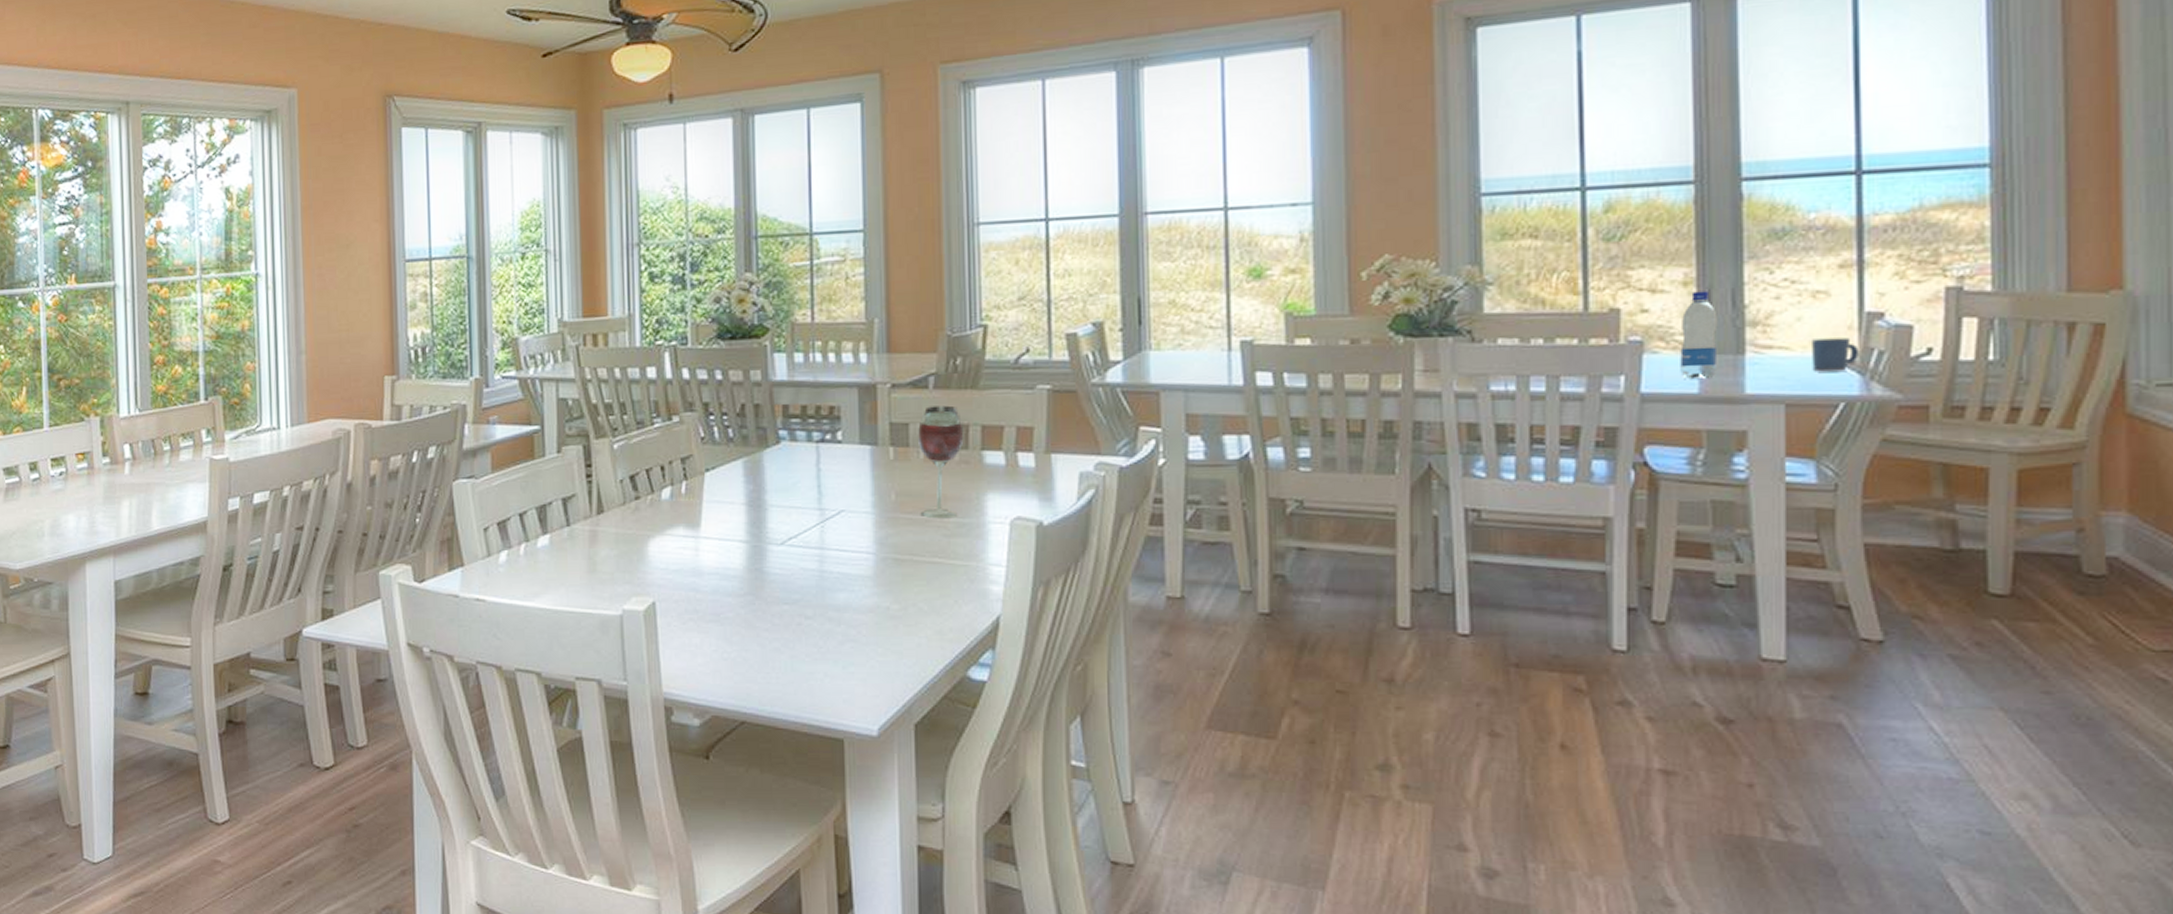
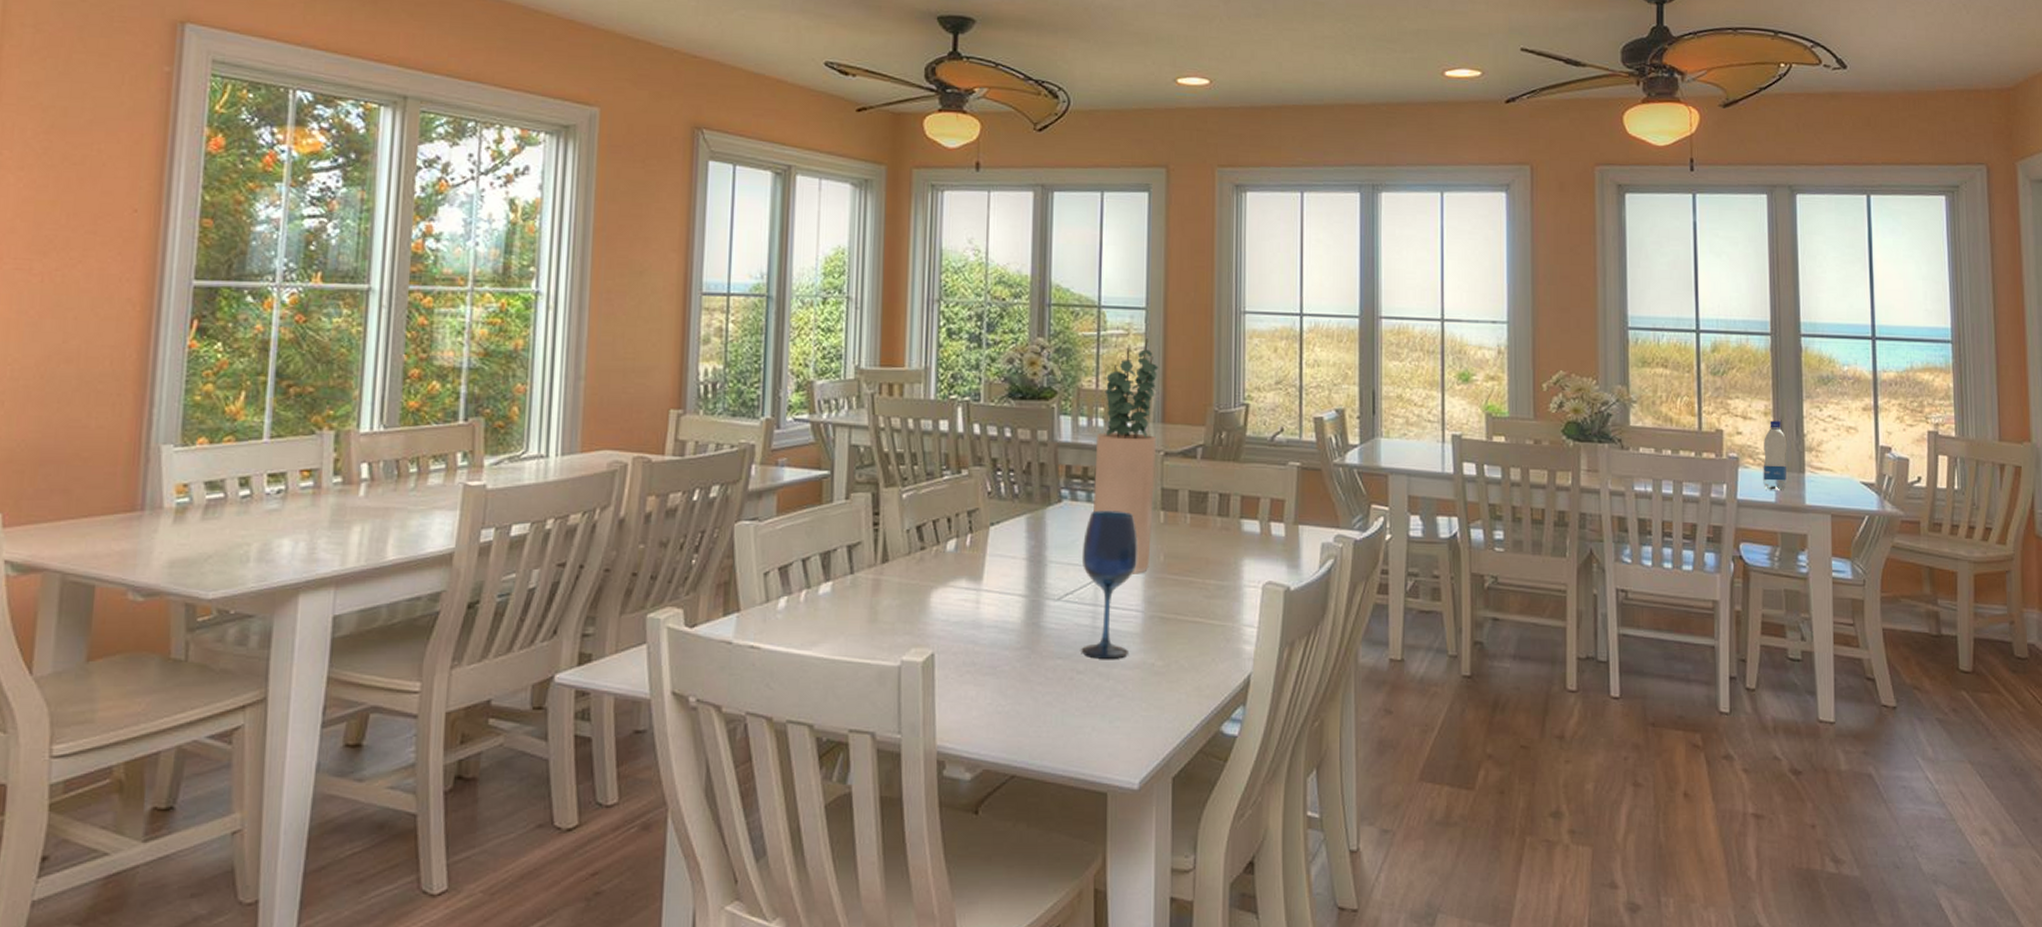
wineglass: none [804,449,867,603] -> present [1081,510,1139,659]
vase: none [814,263,882,515] -> present [1094,338,1159,574]
wineglass: present [918,405,964,519] -> none [1185,475,1226,581]
mug: present [1812,337,1859,372] -> none [1847,464,1877,491]

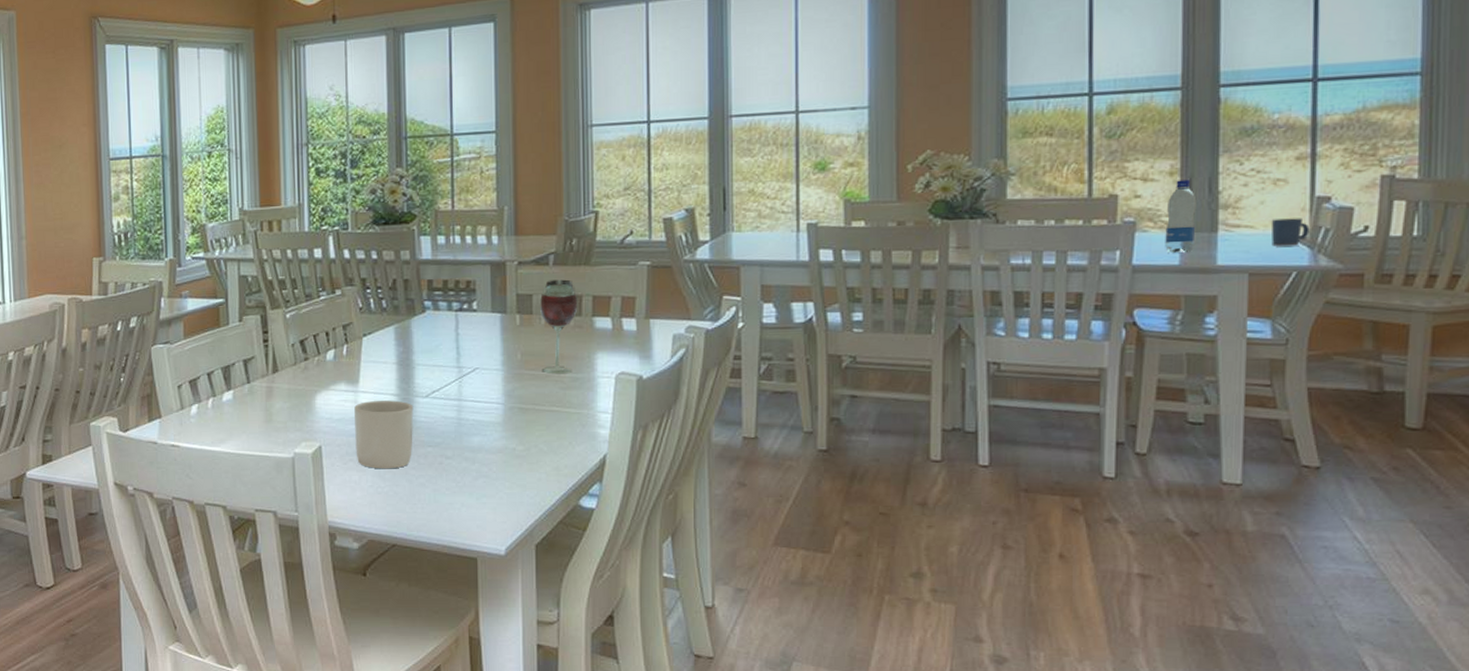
mug: none [974,602,1044,684] -> present [354,400,414,469]
wineglass: present [1081,510,1139,659] -> none [445,317,497,446]
vase: present [1094,338,1159,574] -> none [454,159,511,372]
wineglass: none [1185,475,1226,581] -> present [540,279,578,375]
mug: none [1847,464,1877,491] -> present [1271,218,1310,247]

